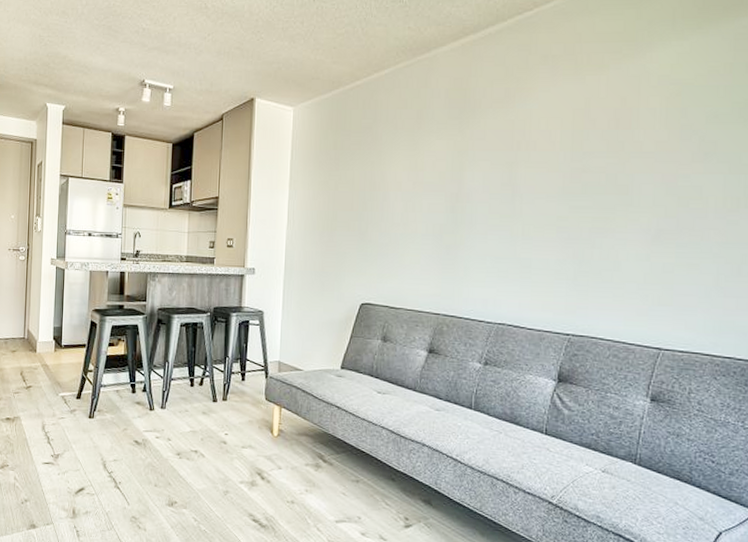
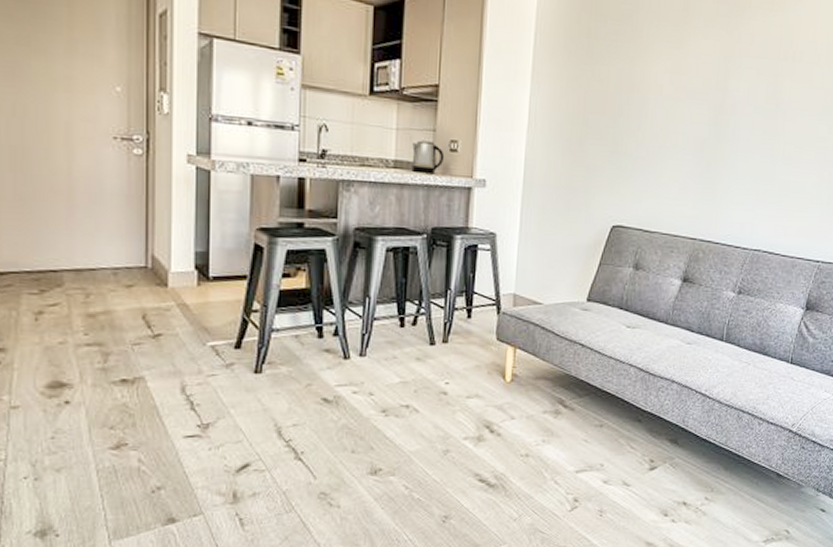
kettle: none [199,240,223,266] -> present [411,140,445,175]

